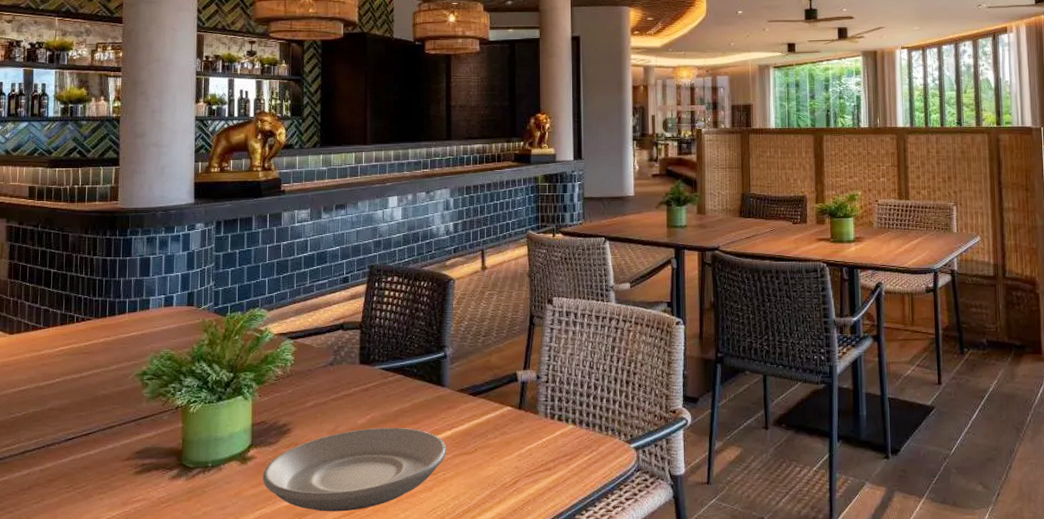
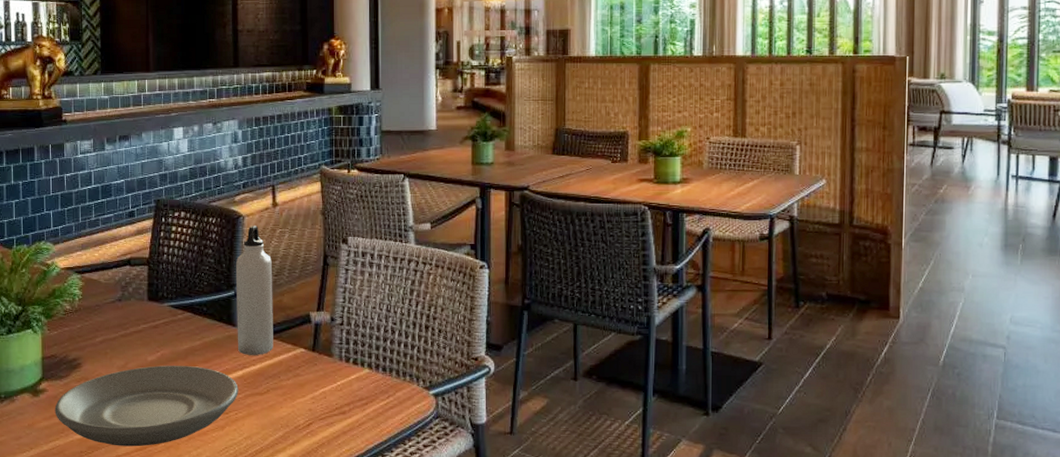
water bottle: none [446,288,481,415] -> present [236,226,273,355]

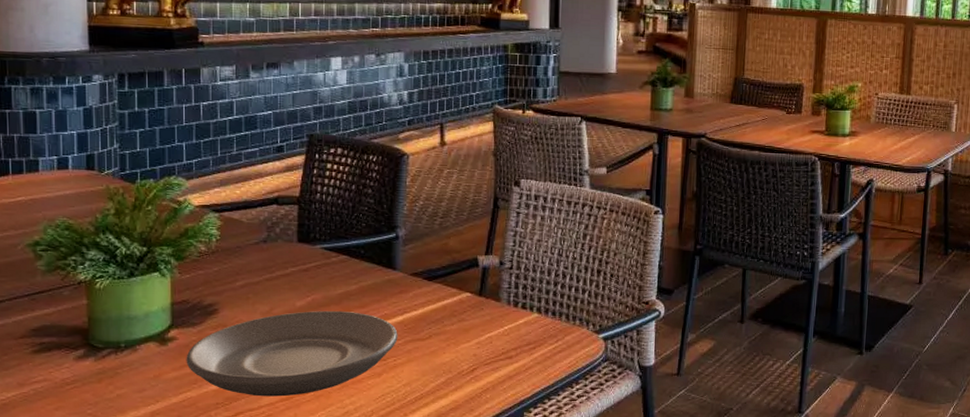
water bottle: present [236,226,273,355] -> none [397,165,439,300]

